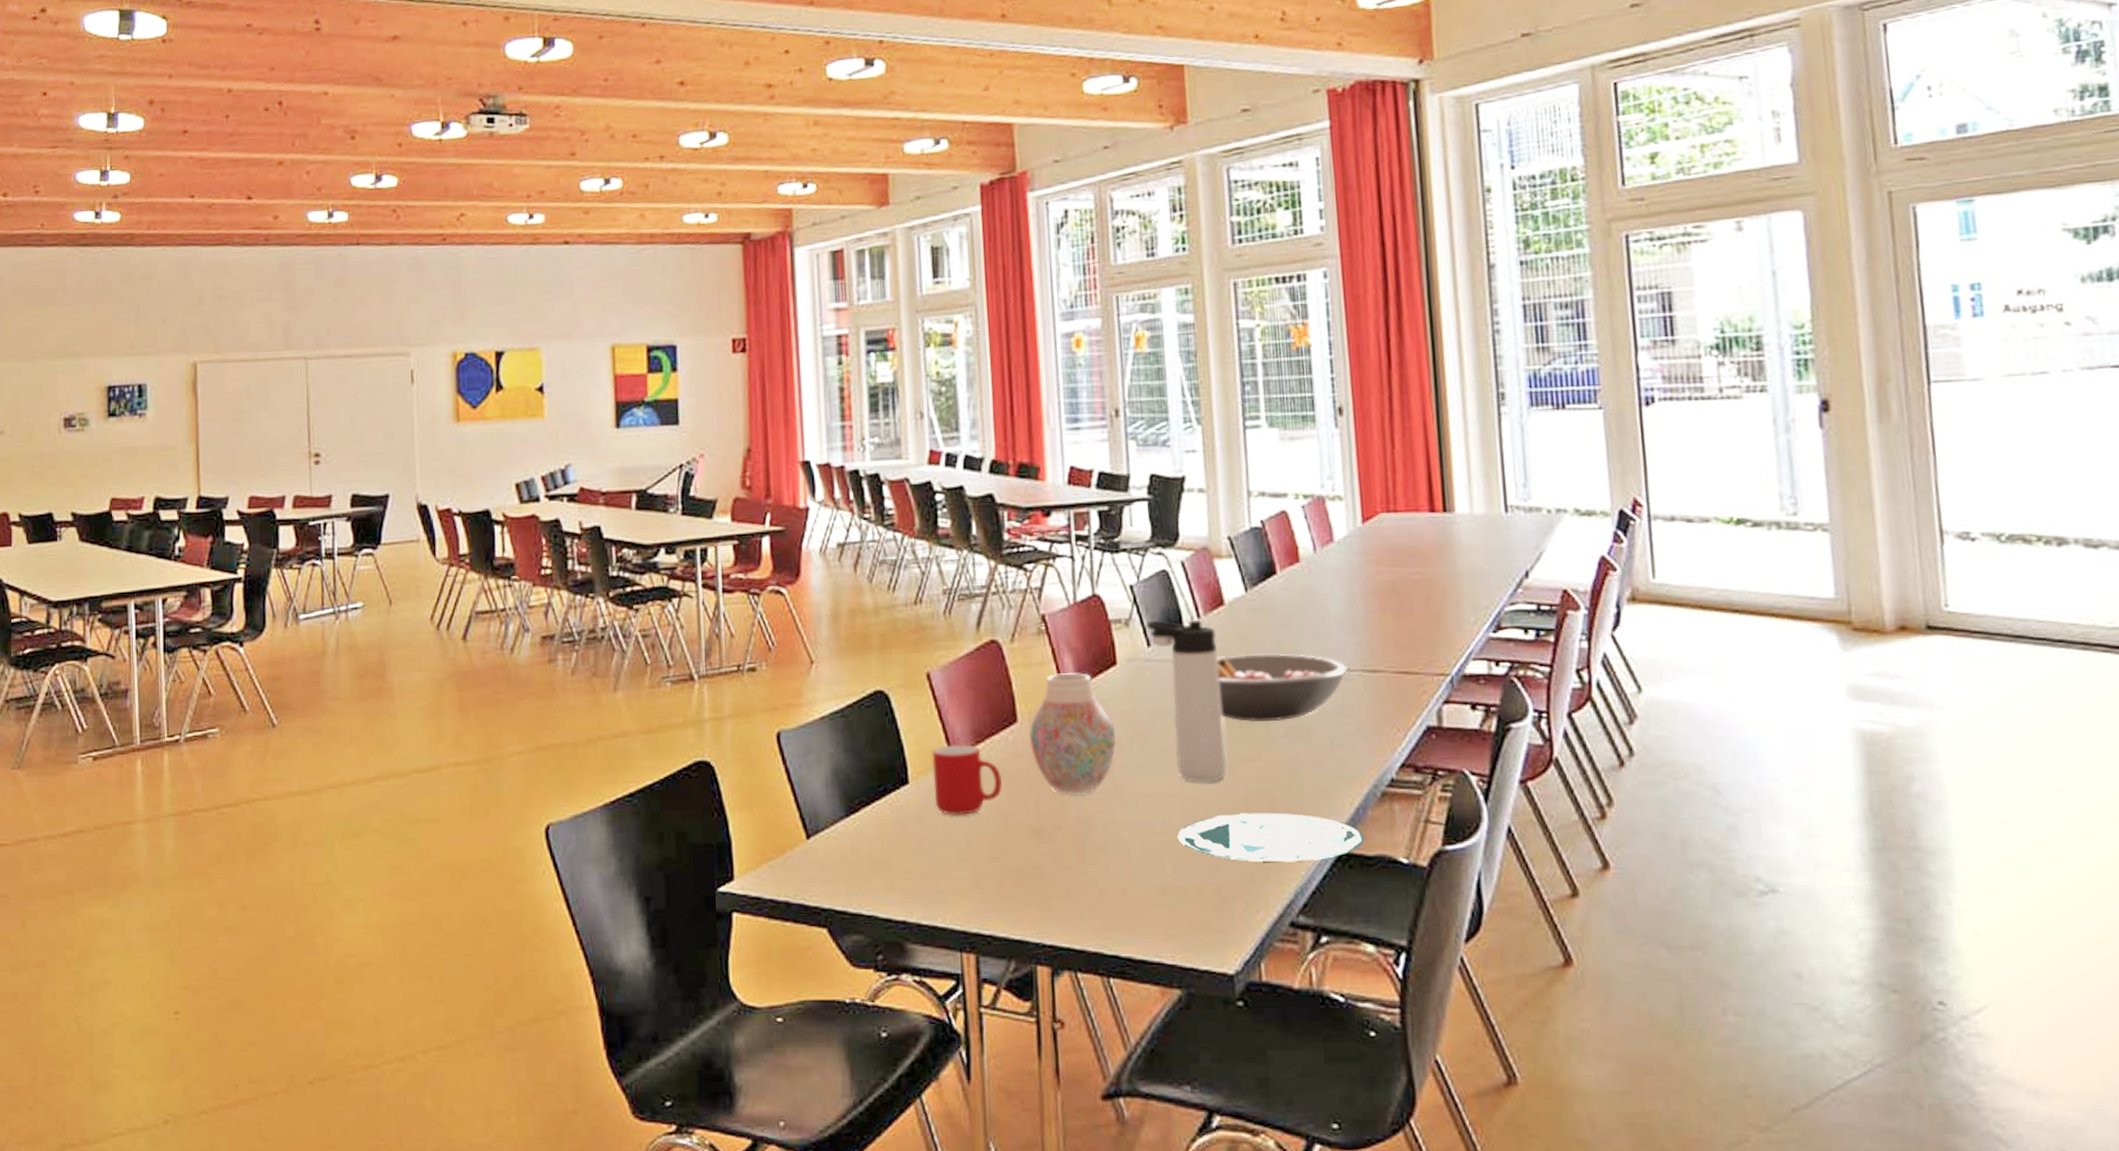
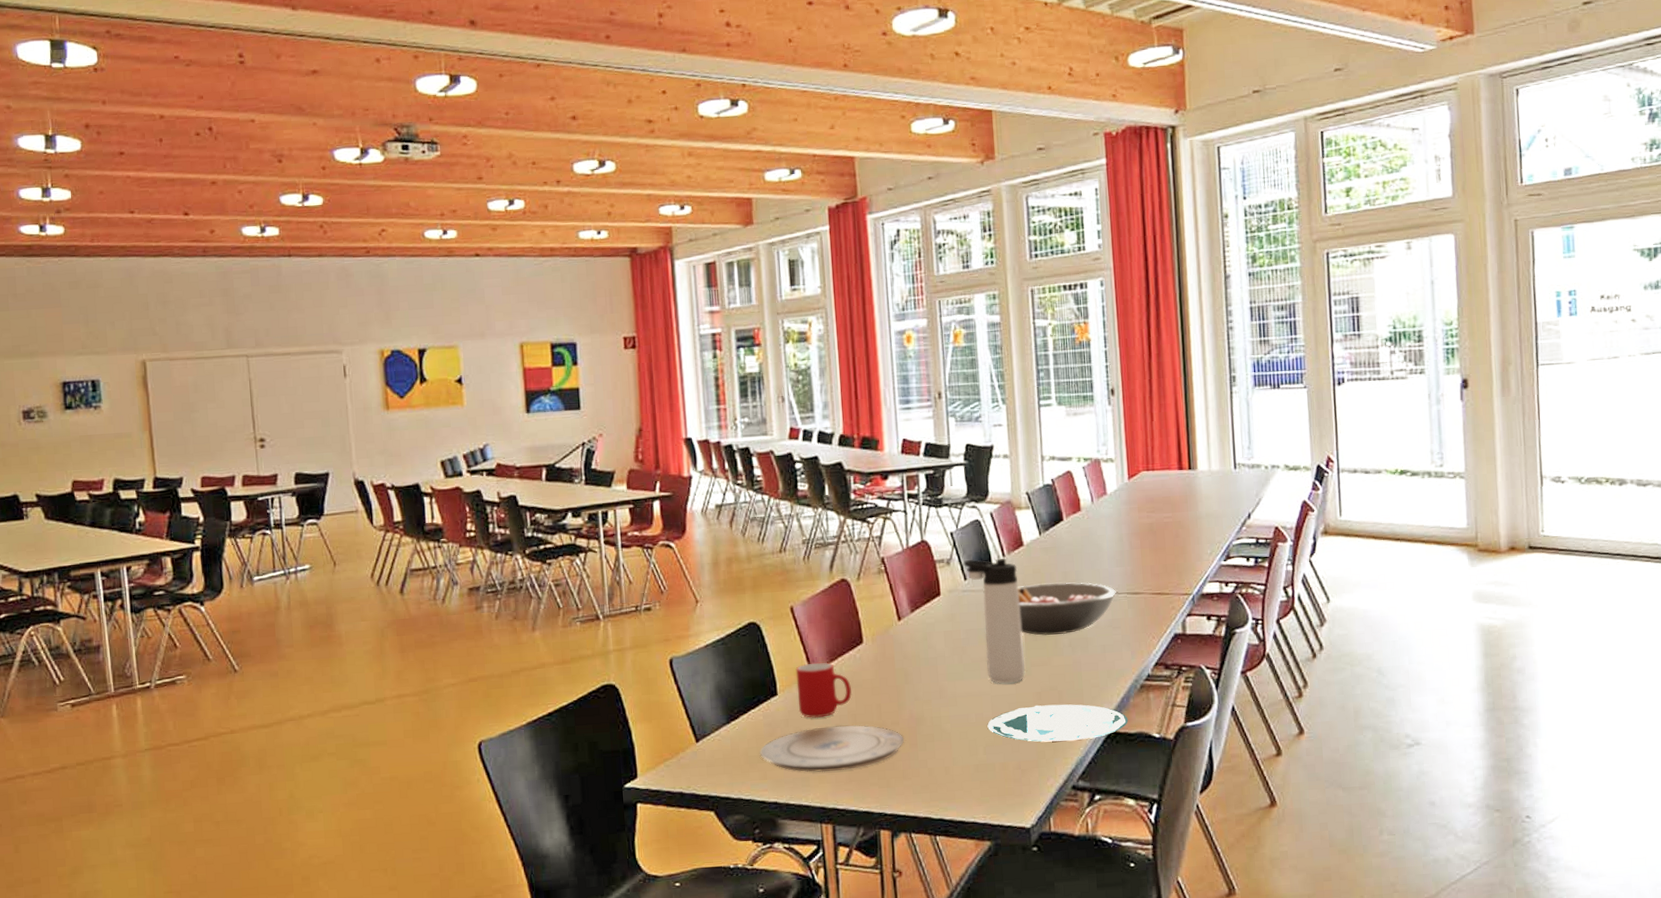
plate: none [885,827,1069,886] -> present [760,725,905,773]
vase: present [1028,673,1116,794] -> none [872,602,940,697]

